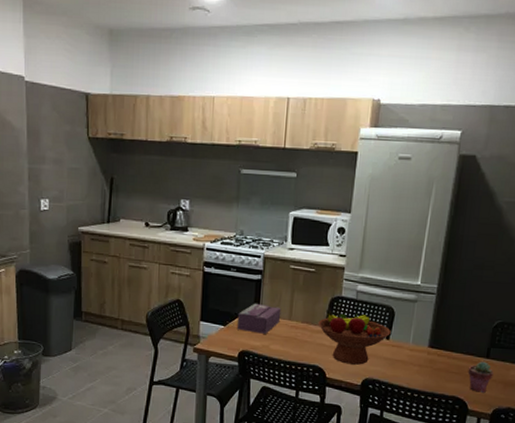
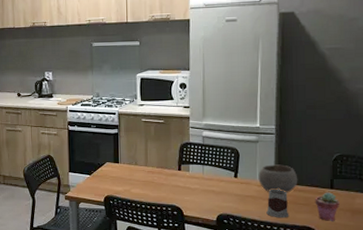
tissue box: present [236,303,282,334] -> none [100,153,138,180]
fruit bowl: present [318,310,391,365] -> none [171,155,238,202]
bowl: none [411,327,454,360] -> present [258,164,298,193]
mug: none [415,354,441,387] -> present [266,189,289,218]

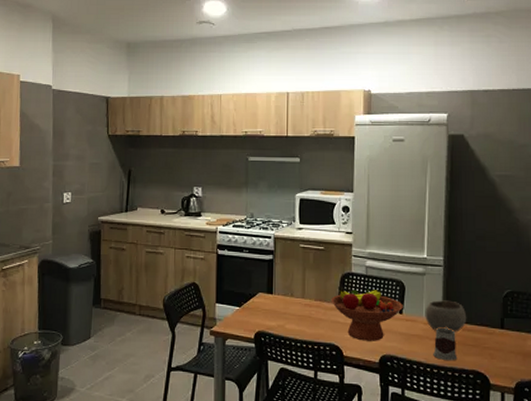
fruit bowl: none [171,155,238,202] -> present [331,286,403,341]
potted succulent: present [315,192,340,221] -> none [484,332,510,365]

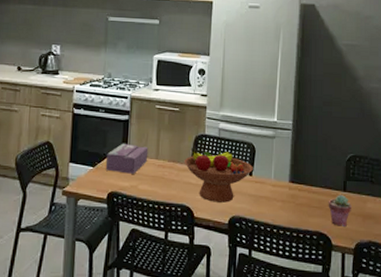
tissue box: none [251,283,294,313] -> present [105,143,149,174]
bowl: present [425,300,467,333] -> none [273,163,313,195]
mug: present [433,327,458,361] -> none [280,189,303,223]
potted succulent: none [484,332,510,365] -> present [328,195,352,226]

